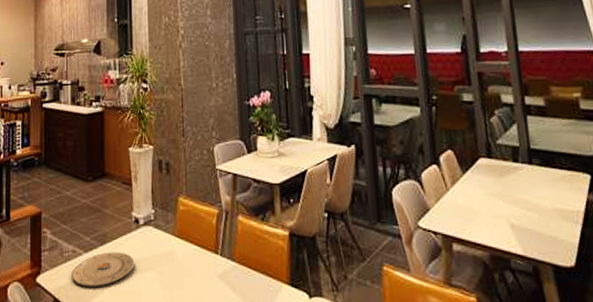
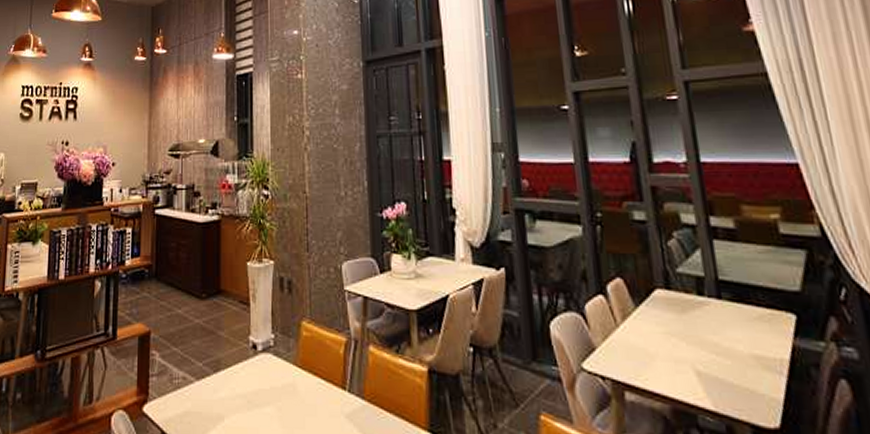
plate: present [72,252,135,288] -> none [181,381,251,422]

